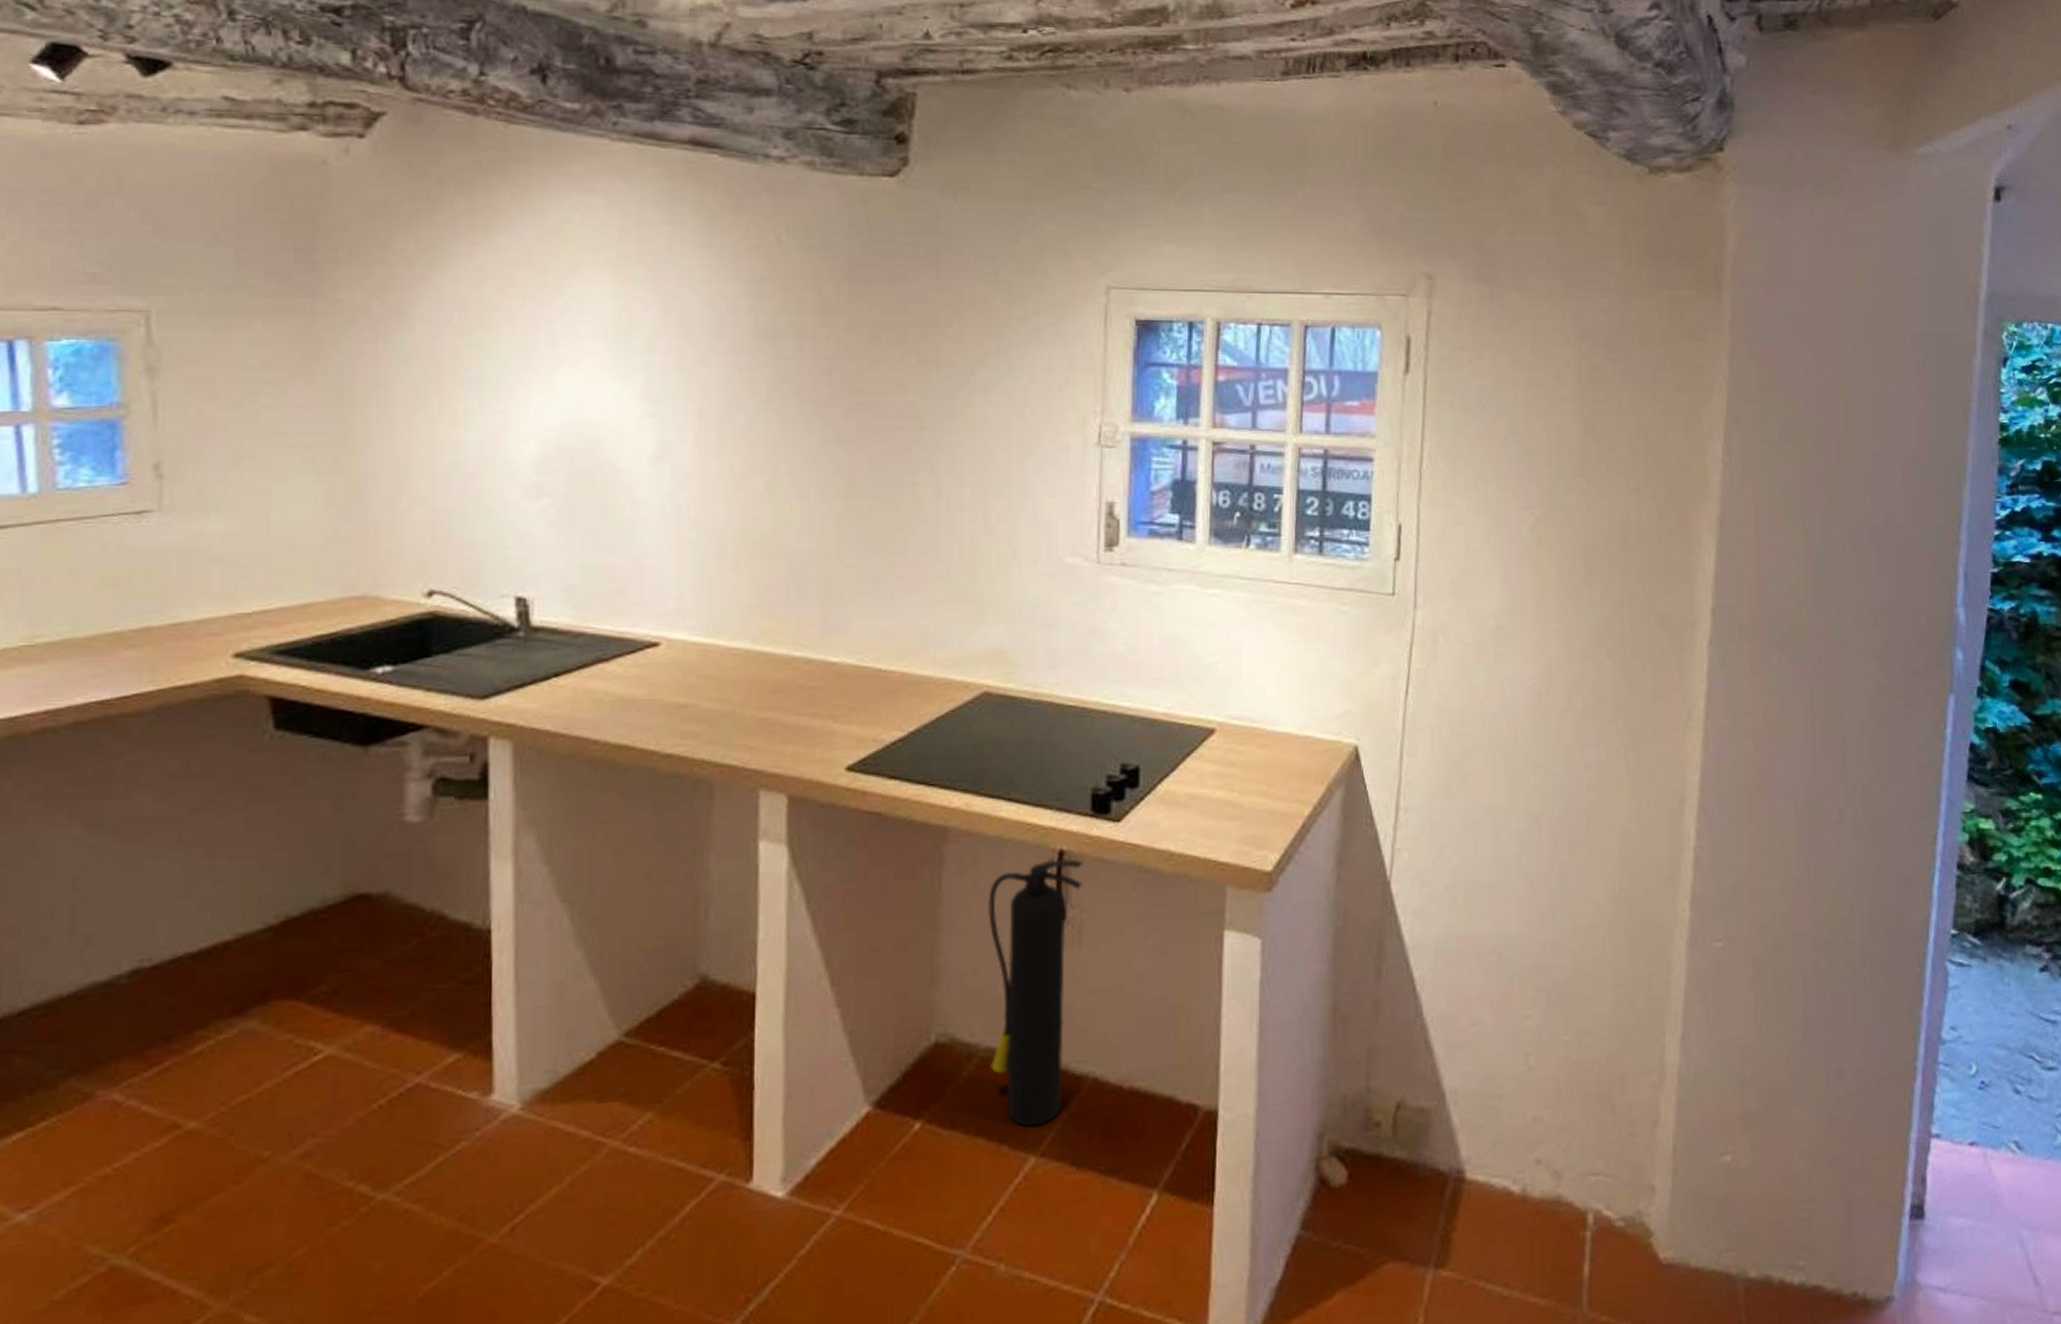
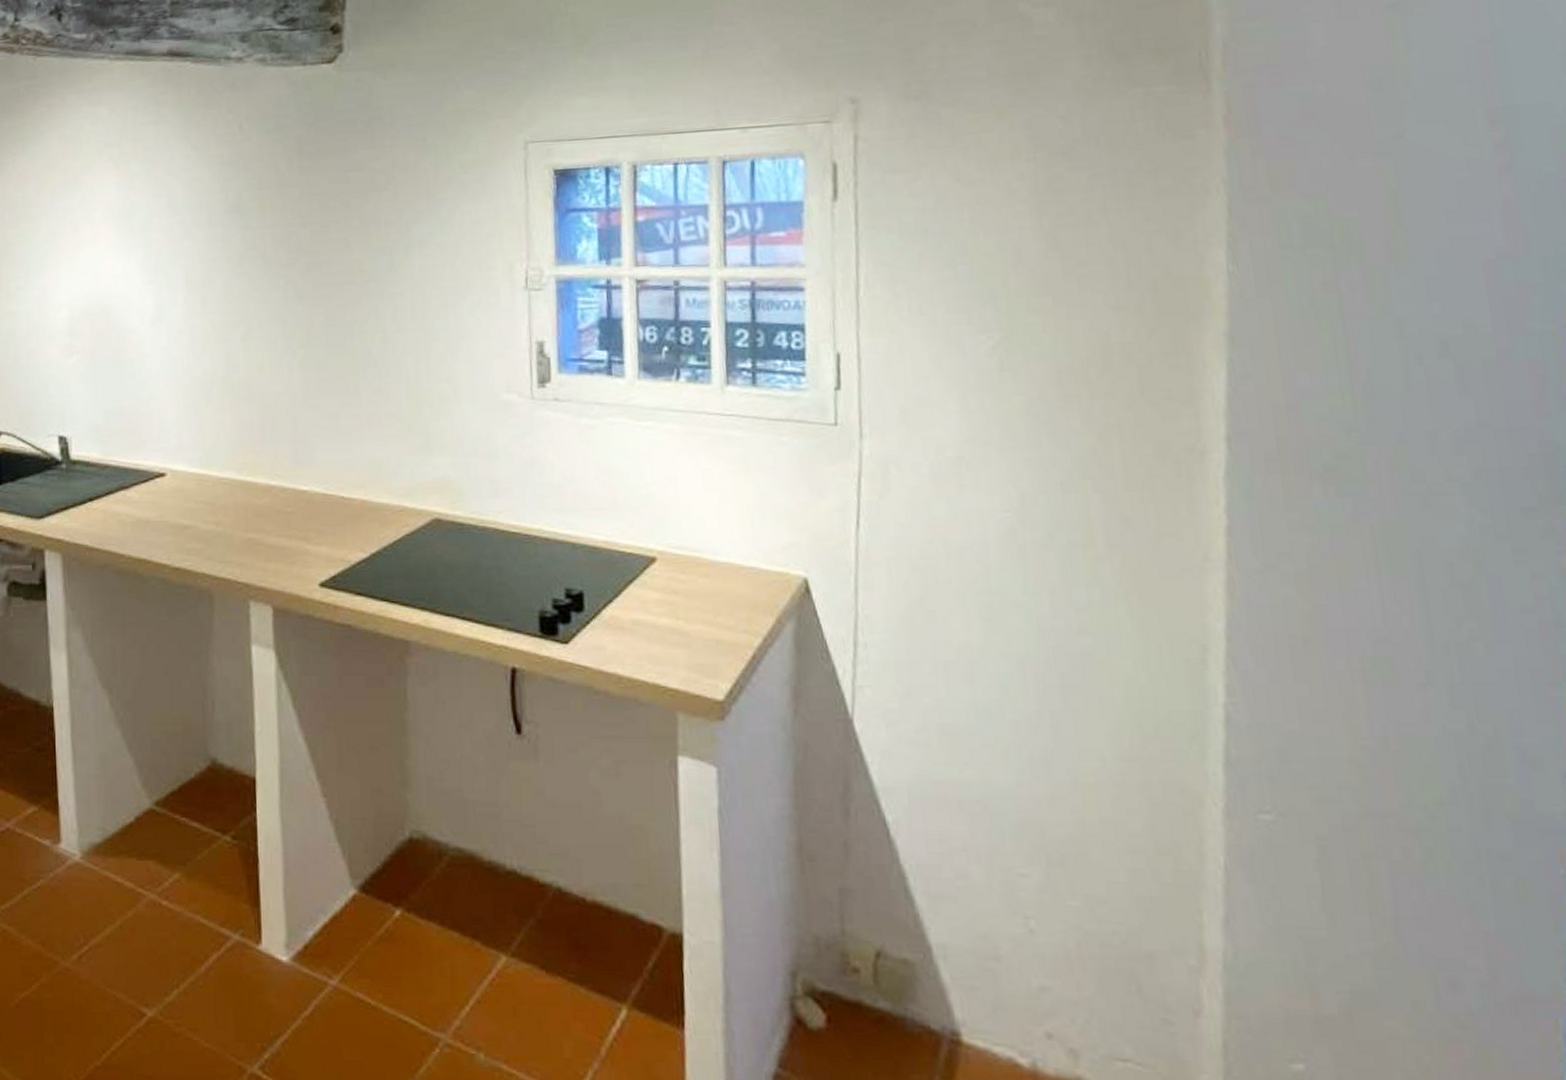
fire extinguisher: present [988,858,1083,1127] -> none [449,675,536,927]

